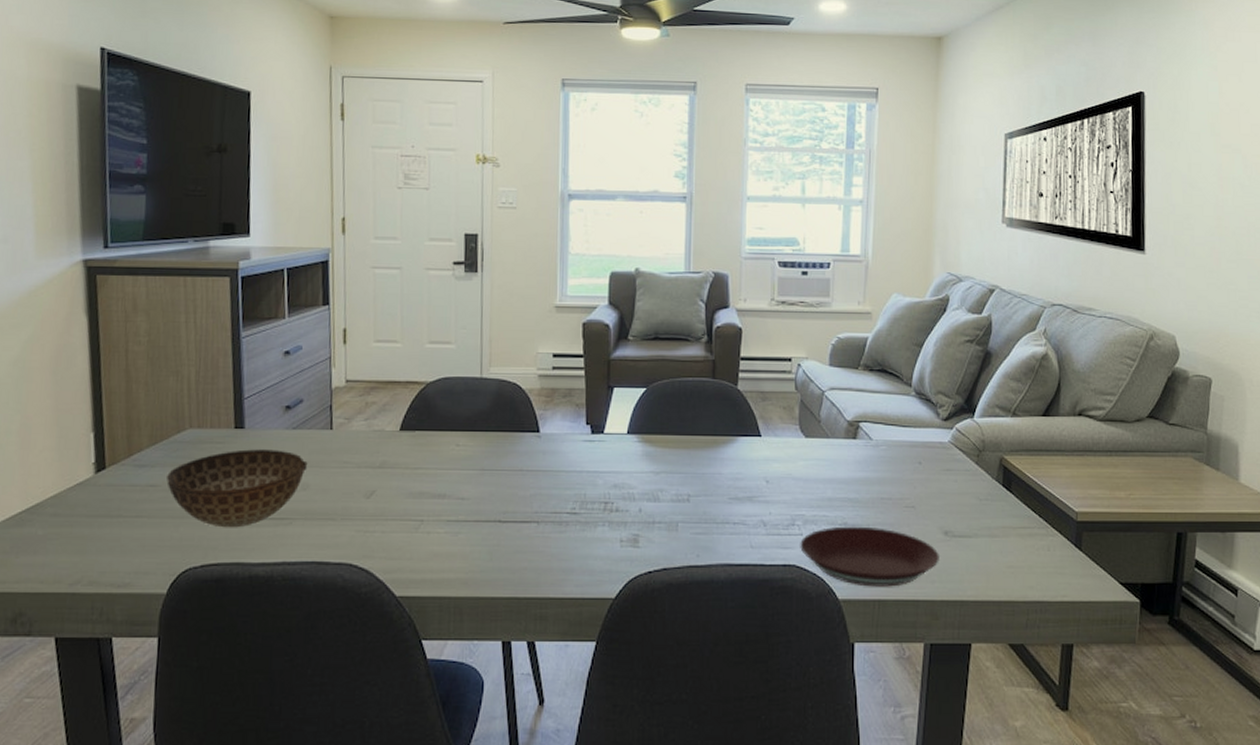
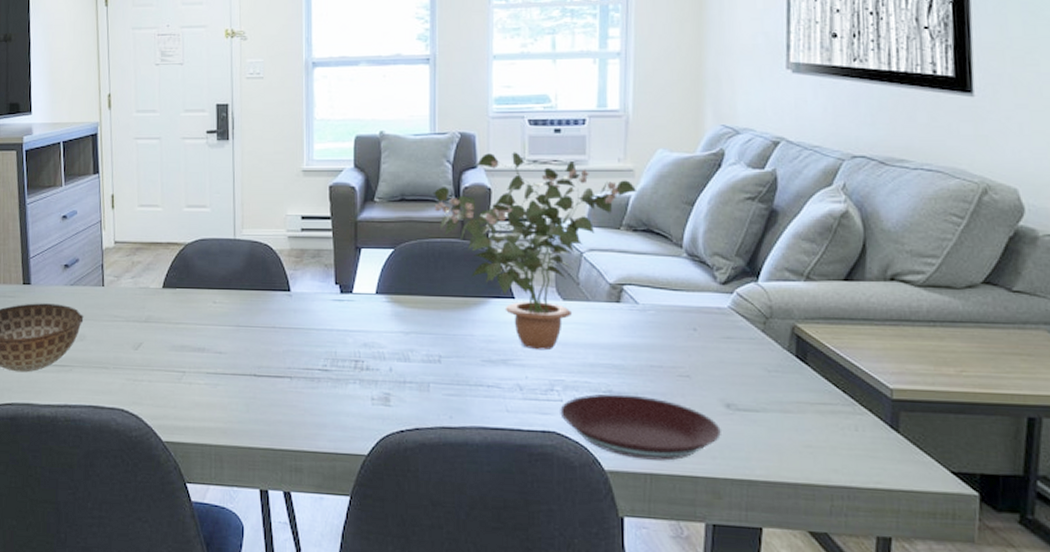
potted plant: none [686,293,874,487] -> present [432,152,638,351]

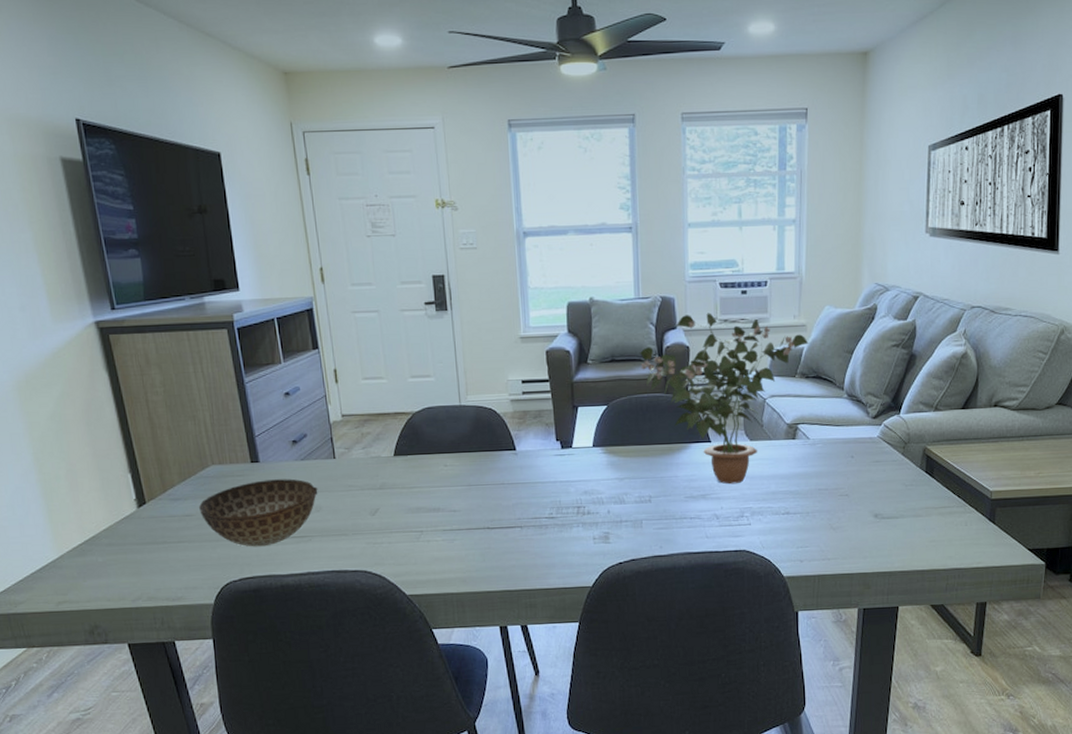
plate: present [560,393,721,461] -> none [749,514,870,565]

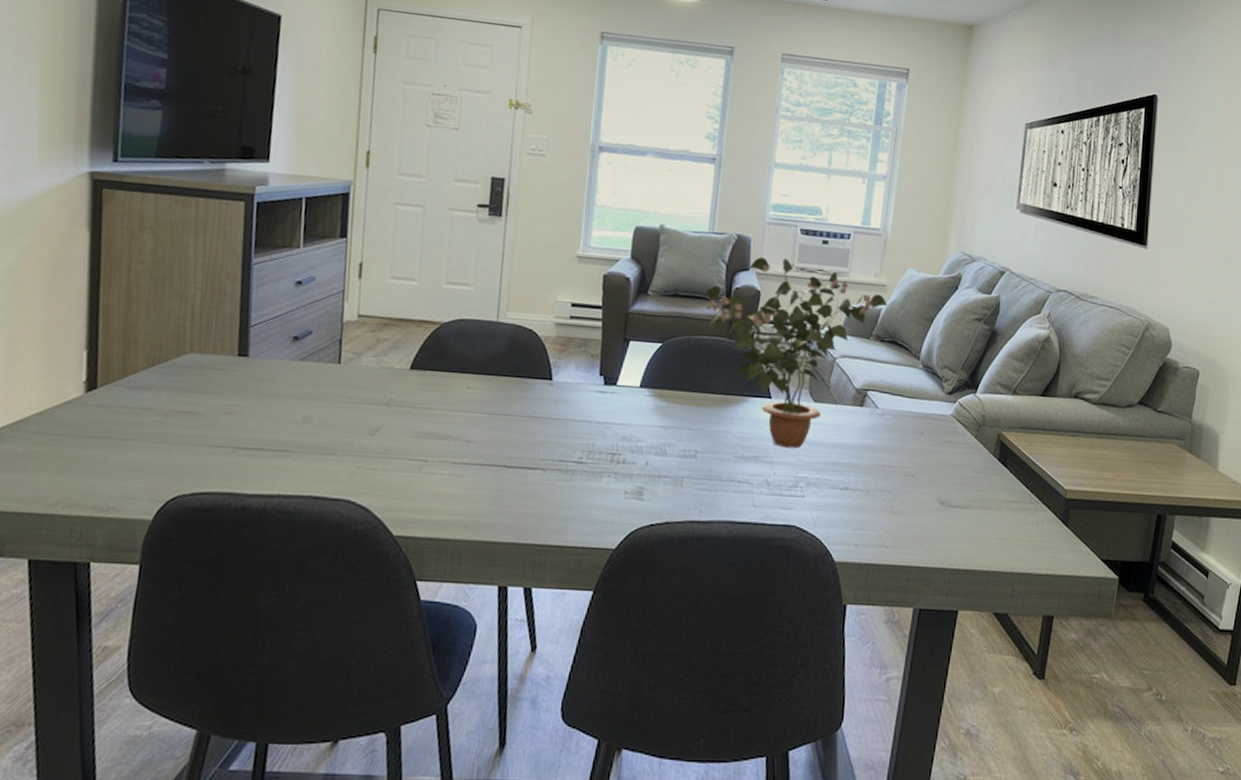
bowl: present [198,479,318,547] -> none [160,378,312,457]

